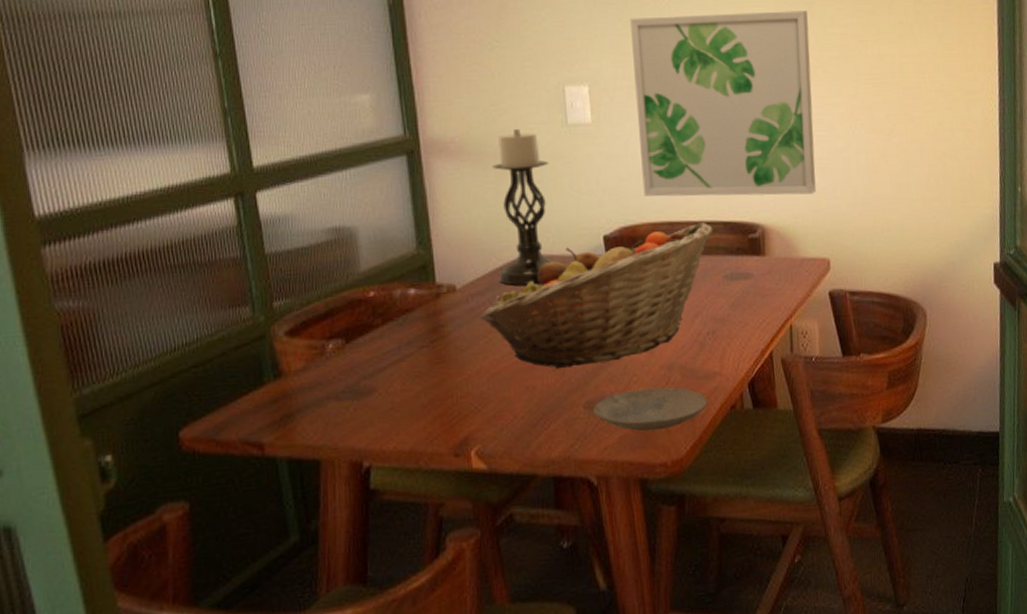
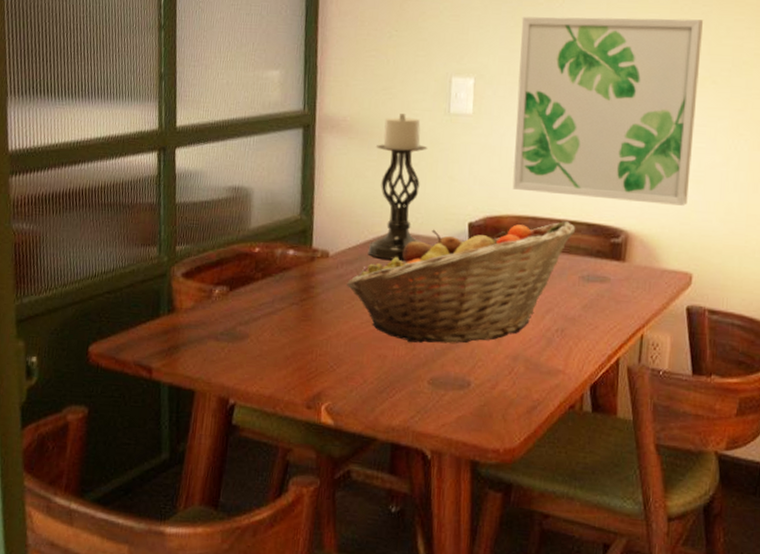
plate: present [593,387,708,432] -> none [436,374,548,417]

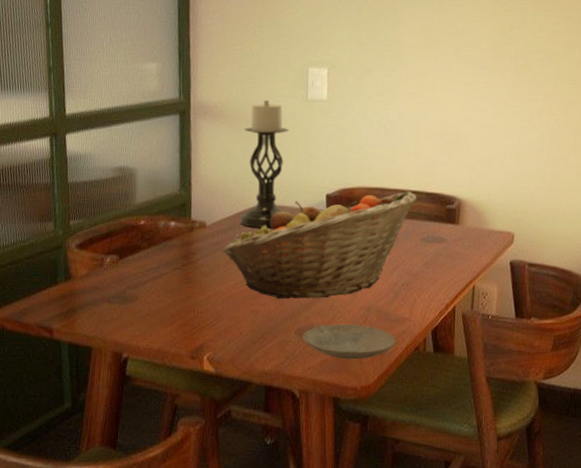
plate: none [436,374,548,417] -> present [302,324,396,360]
wall art: present [512,16,703,206] -> none [363,14,520,176]

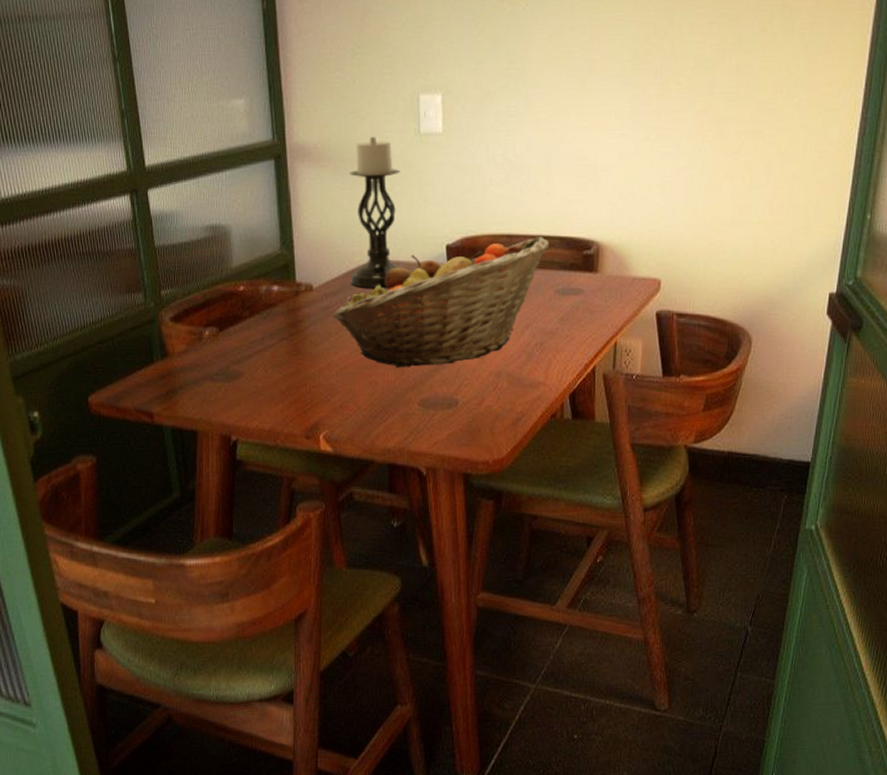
plate: present [302,324,396,360] -> none [427,392,531,431]

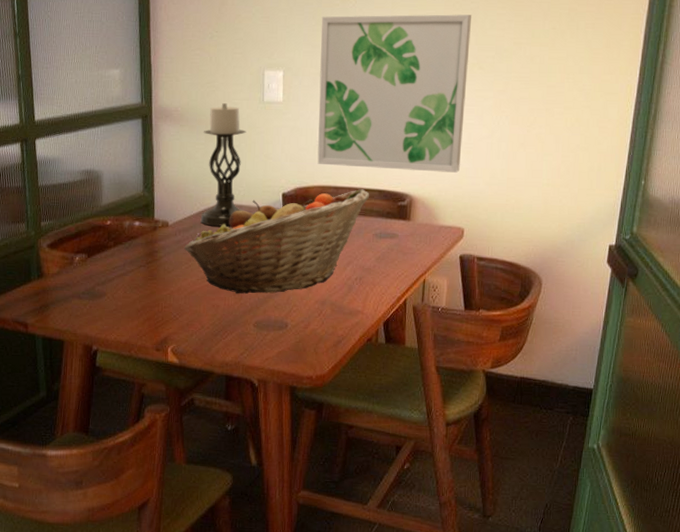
wall art: none [485,17,666,213] -> present [317,14,471,173]

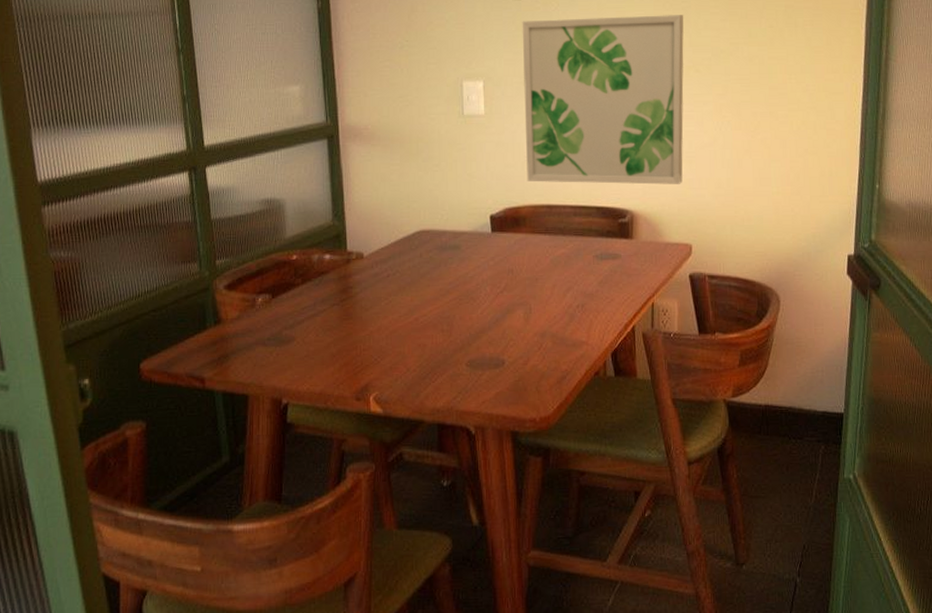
fruit basket: present [184,189,370,294] -> none [383,207,587,331]
candle holder: present [200,102,247,227] -> none [397,118,449,255]

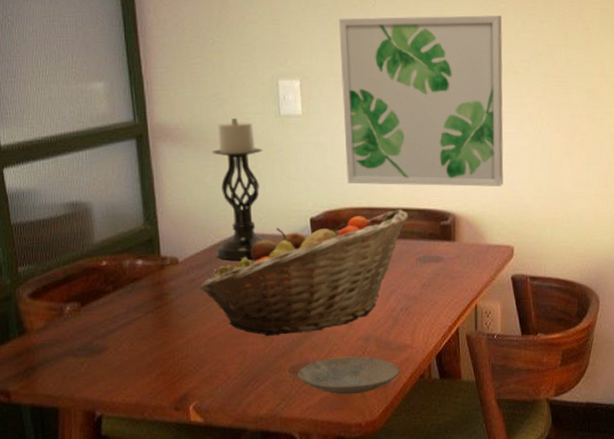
fruit basket: none [383,207,587,331] -> present [200,209,409,337]
candle holder: none [397,118,449,255] -> present [211,117,268,260]
plate: none [474,352,575,390] -> present [298,356,400,395]

